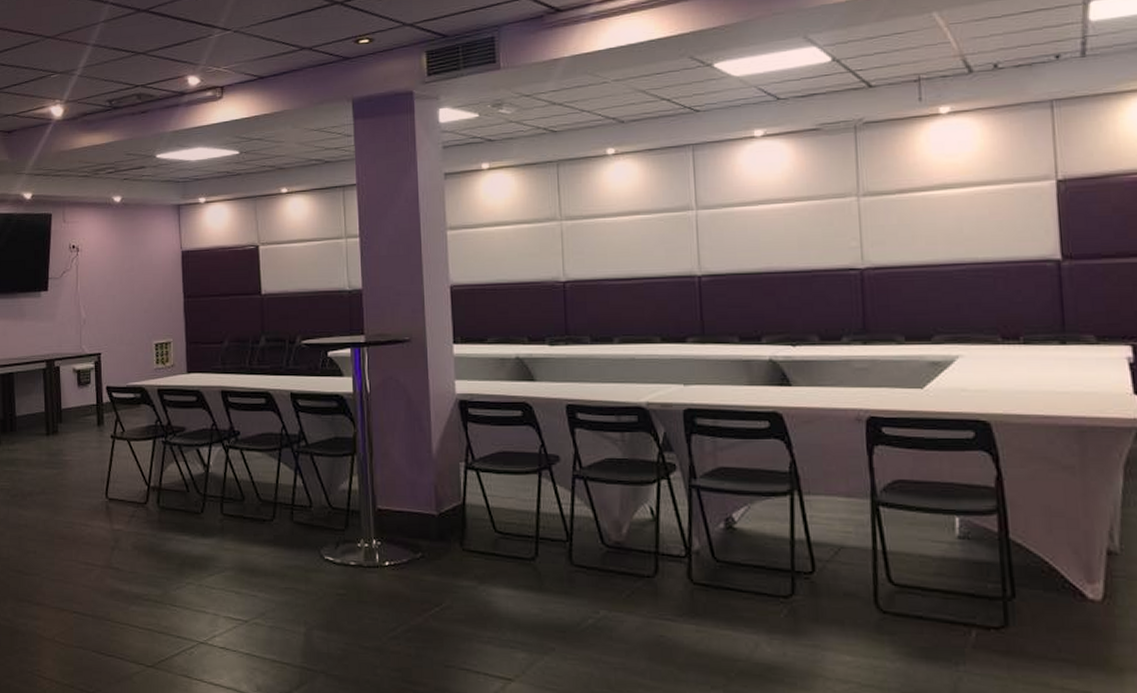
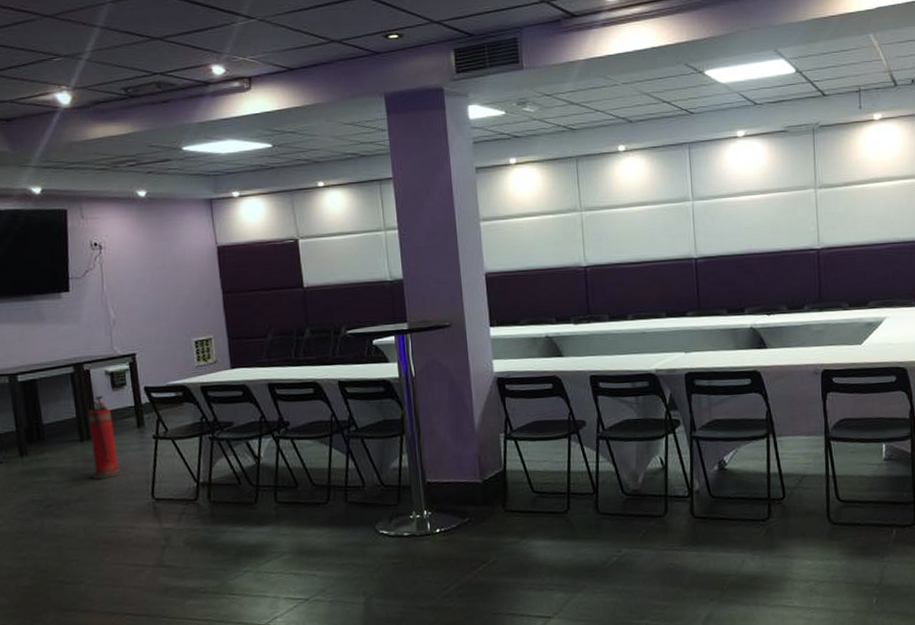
fire extinguisher: none [55,393,81,473] -> present [87,396,123,479]

